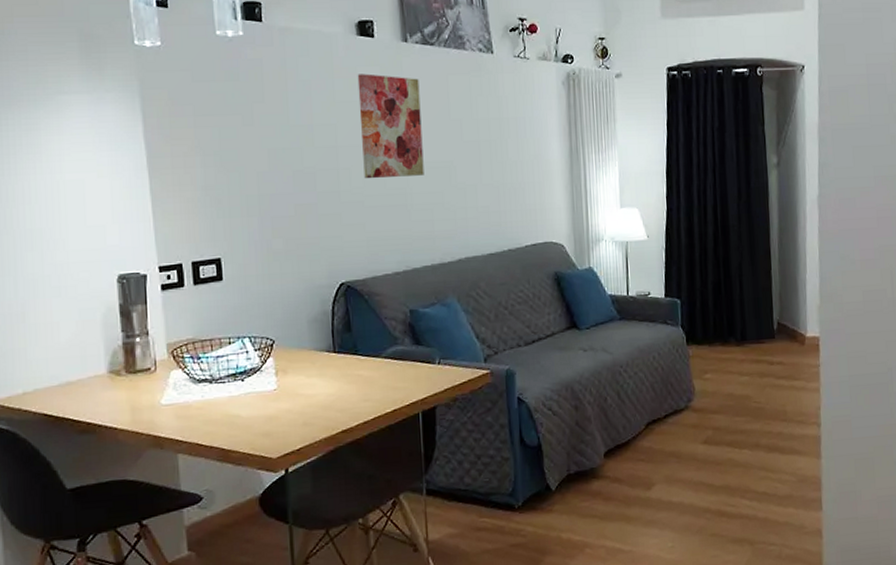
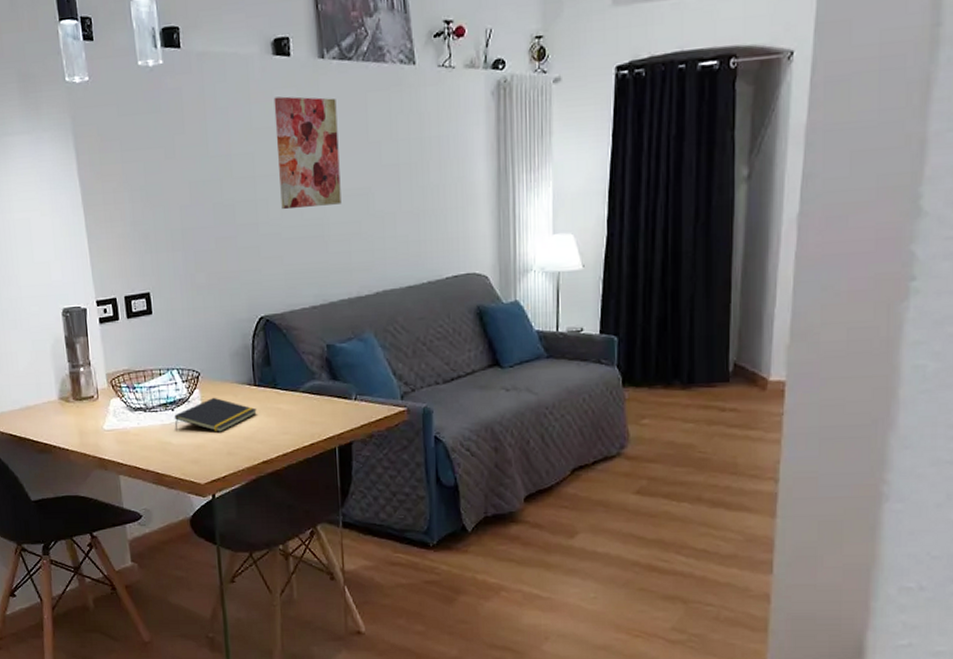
notepad: none [244,365,336,402] -> present [174,397,257,432]

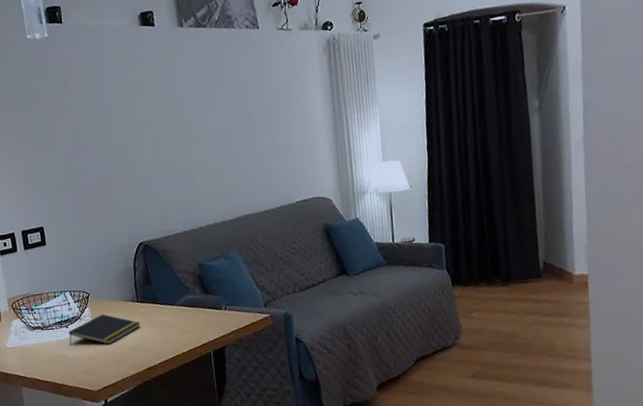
wall art: present [273,96,342,210] -> none [142,58,204,152]

